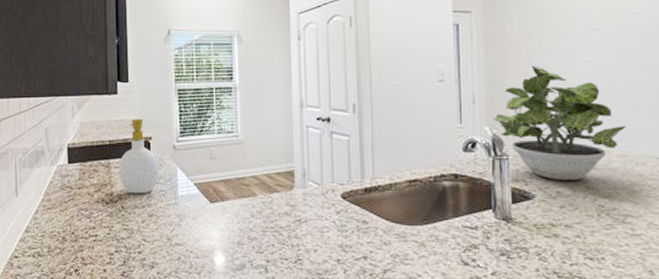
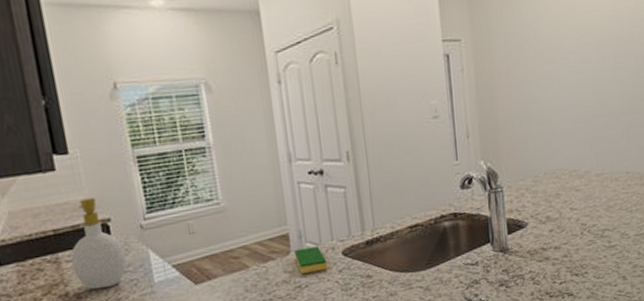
dish sponge: none [298,186,326,209] -> present [294,246,327,274]
potted plant: present [494,65,626,181] -> none [487,93,602,206]

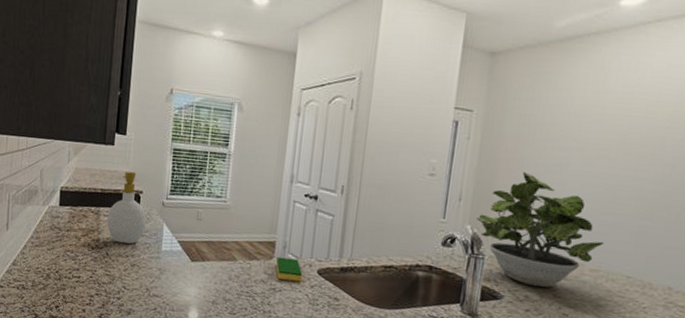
potted plant: none [487,93,602,206] -> present [476,172,604,288]

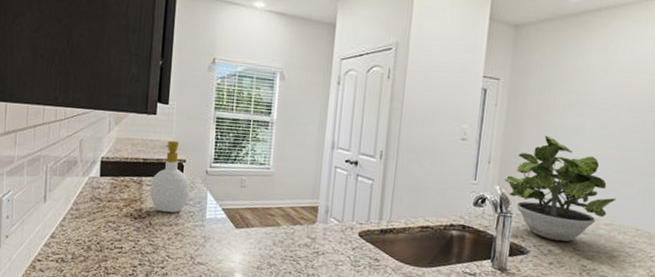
dish sponge: present [276,257,302,282] -> none [319,221,344,245]

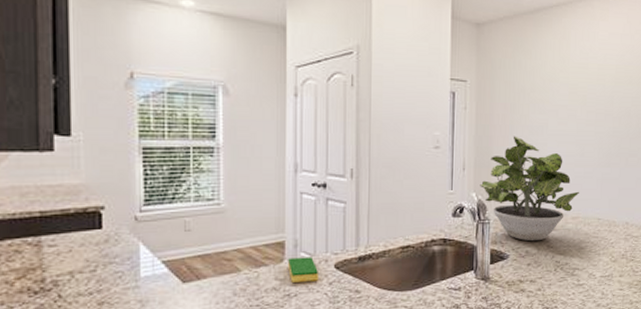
soap bottle: present [150,140,190,213] -> none [55,182,114,279]
dish sponge: none [319,221,344,245] -> present [288,257,318,282]

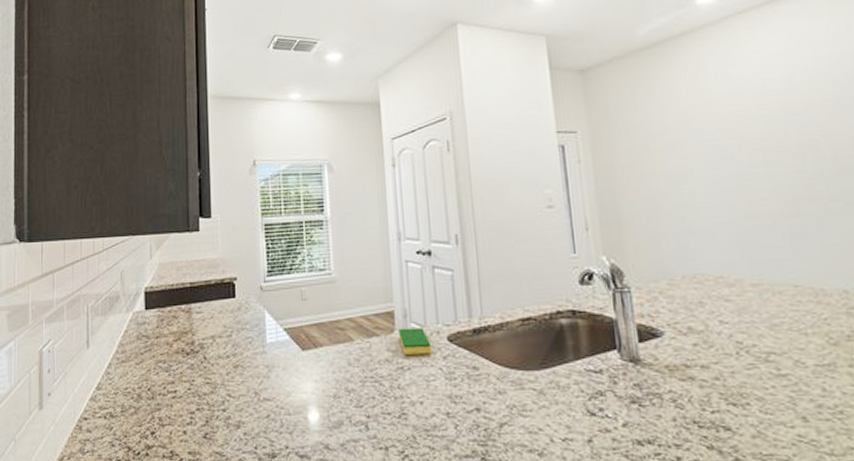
potted plant: present [480,136,579,242] -> none [610,187,757,315]

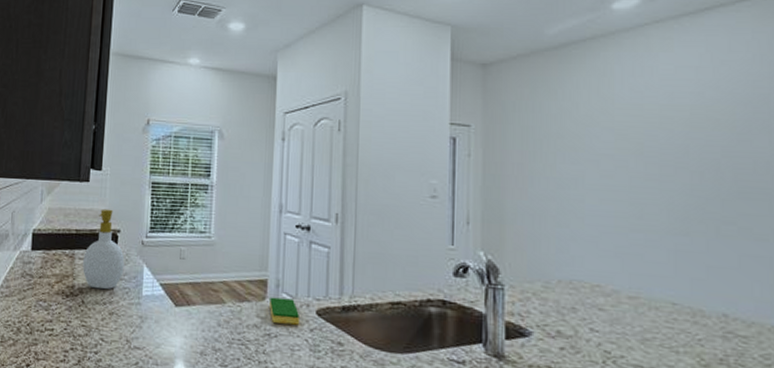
soap bottle: none [201,257,245,343] -> present [82,209,125,290]

